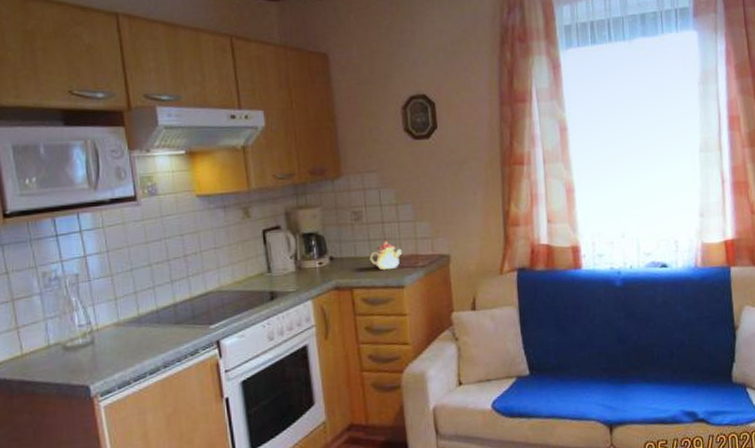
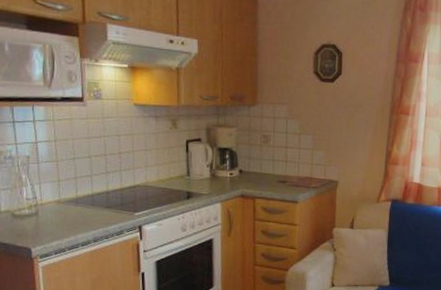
teapot: present [369,239,402,271] -> none [272,162,299,187]

